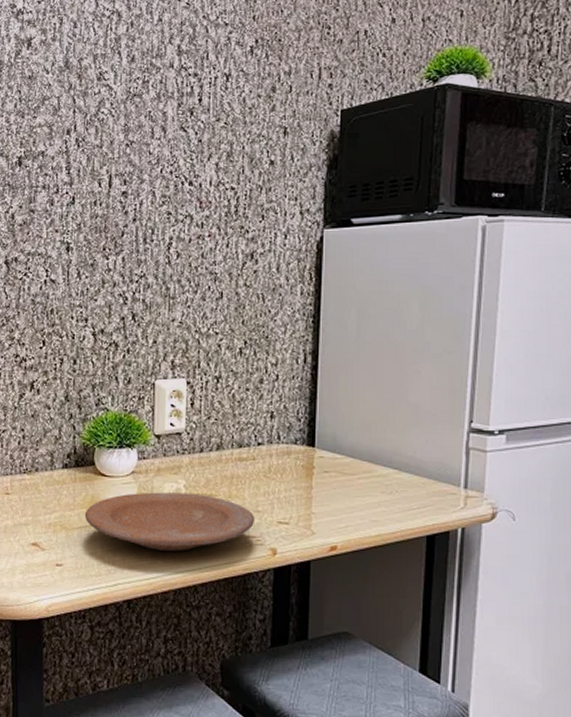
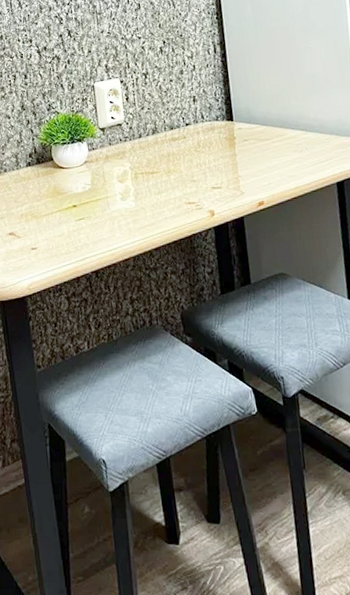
plate: present [84,492,255,551] -> none [50,172,193,225]

